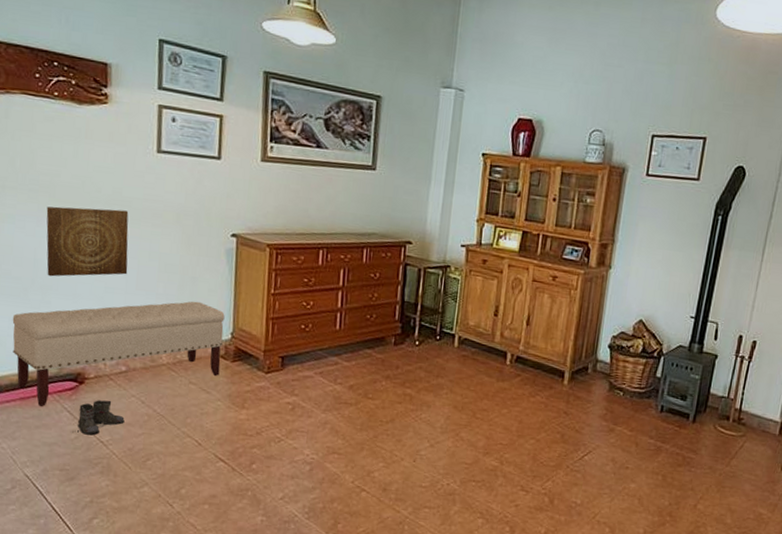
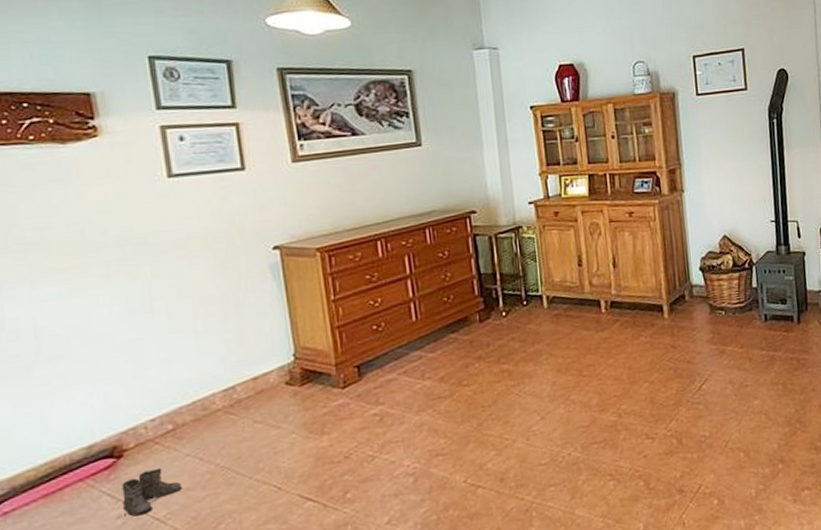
bench: present [12,301,225,407] -> none [16,329,288,500]
wall art: present [46,206,129,277] -> none [40,248,156,344]

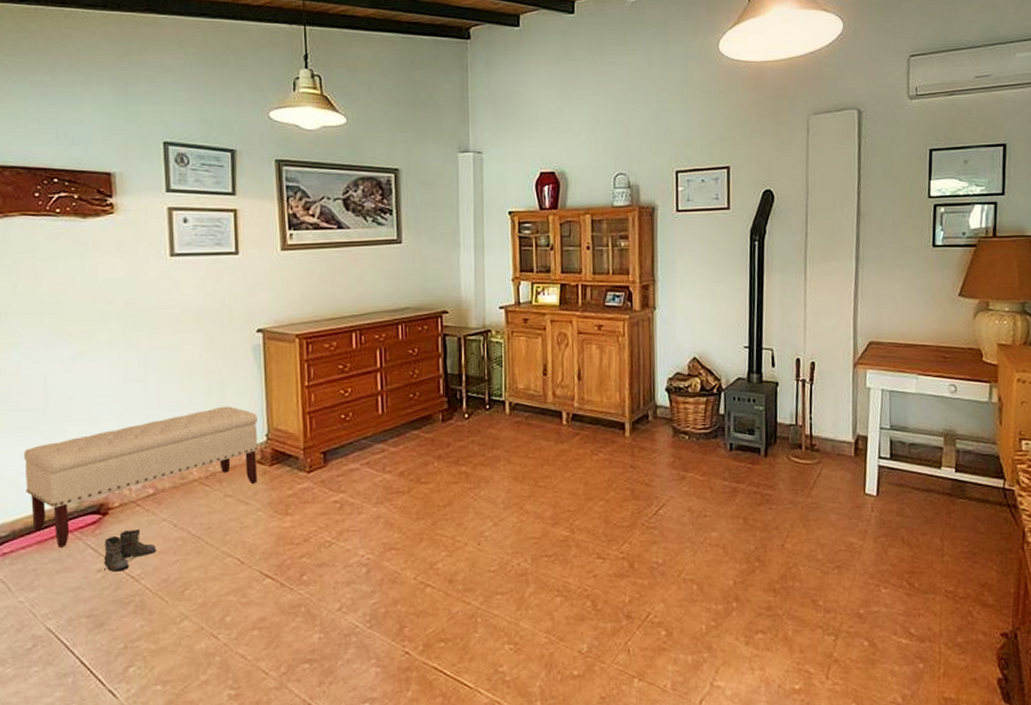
bench: none [16,329,288,500] -> present [23,406,258,549]

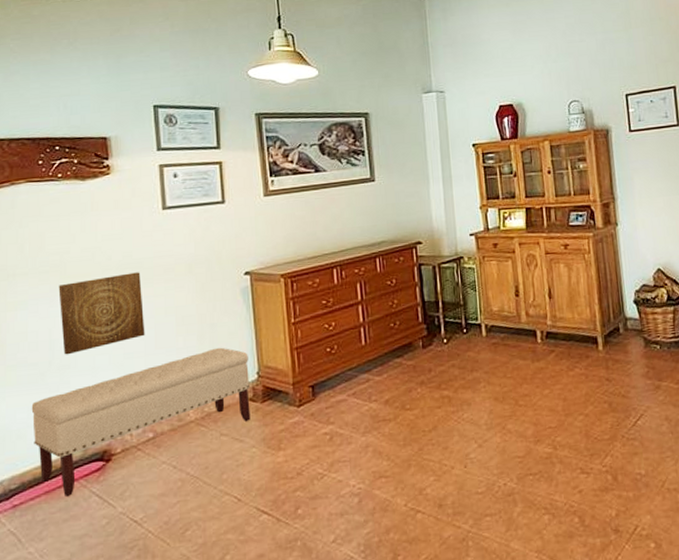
wall art: none [54,321,148,403] -> present [58,272,145,355]
boots: present [98,528,156,572] -> none [103,472,157,518]

